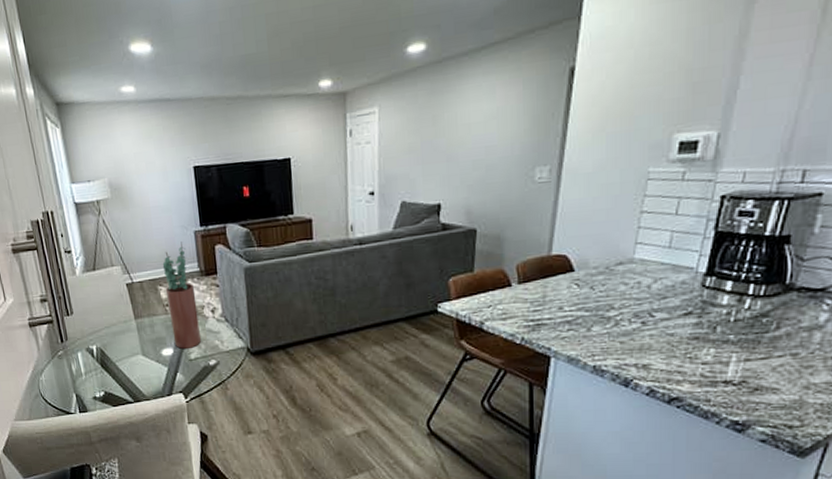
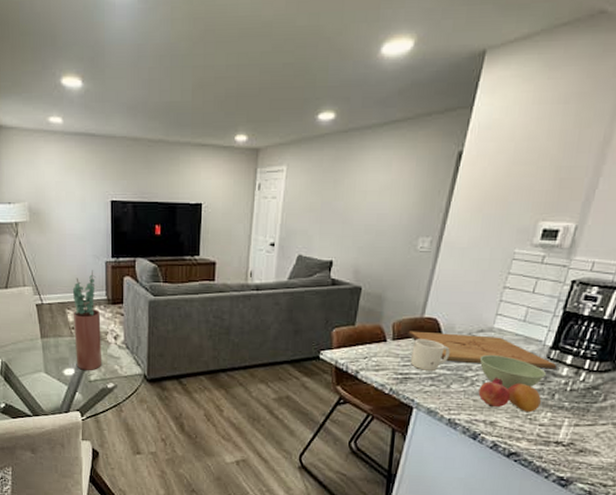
cutting board: none [534,268,715,302] -> present [407,331,557,369]
mug: none [542,279,586,315] -> present [411,339,450,372]
bowl: none [621,289,702,327] -> present [479,355,546,390]
fruit: none [625,313,664,347] -> present [478,377,511,407]
fruit: none [659,317,700,350] -> present [507,383,541,412]

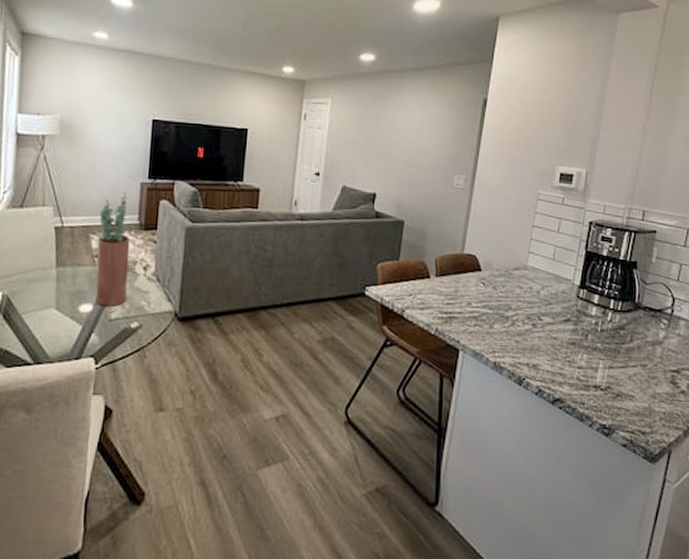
cutting board: present [407,331,557,369] -> none [449,267,587,309]
mug: present [411,339,450,372] -> none [454,275,490,311]
fruit: present [478,377,511,407] -> none [519,316,549,348]
bowl: present [479,355,546,390] -> none [517,294,578,330]
fruit: present [507,383,541,412] -> none [545,323,576,354]

